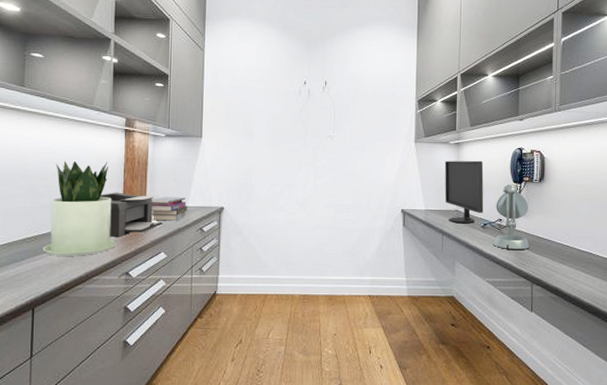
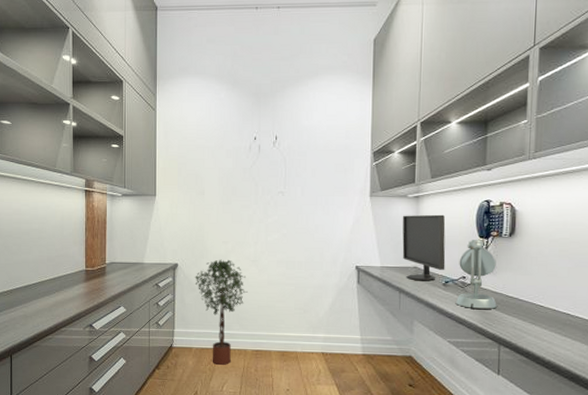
planter: present [42,161,117,256] -> none [17,220,81,309]
printer: present [100,192,163,237] -> none [65,249,122,292]
books: present [152,197,187,221] -> none [111,254,144,277]
potted tree: none [241,203,296,311] -> present [195,259,248,365]

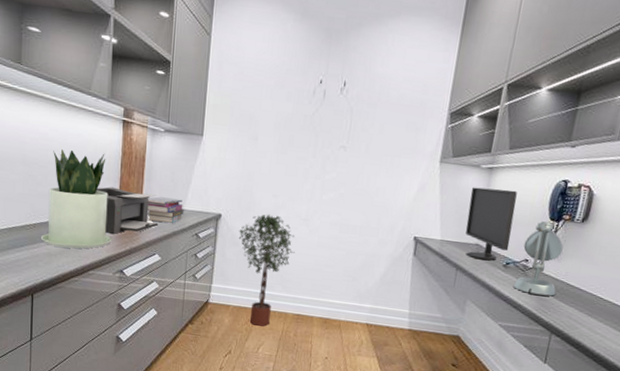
planter: none [17,220,81,309] -> present [40,149,112,249]
printer: none [65,249,122,292] -> present [96,187,159,234]
books: none [111,254,144,277] -> present [147,196,184,223]

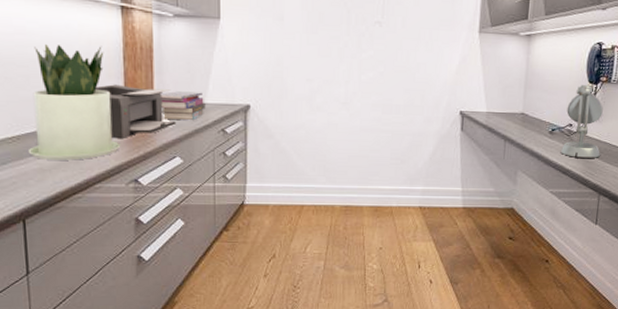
potted tree: present [238,214,295,326] -> none [272,100,336,223]
computer monitor: present [465,187,517,261] -> none [510,55,557,129]

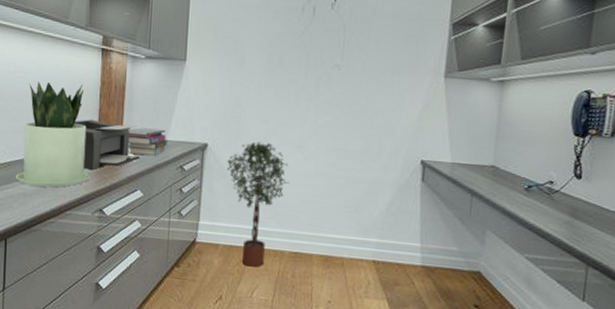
potted tree: none [272,100,336,223] -> present [226,141,289,267]
desk lamp: present [560,84,603,159] -> none [538,137,592,224]

